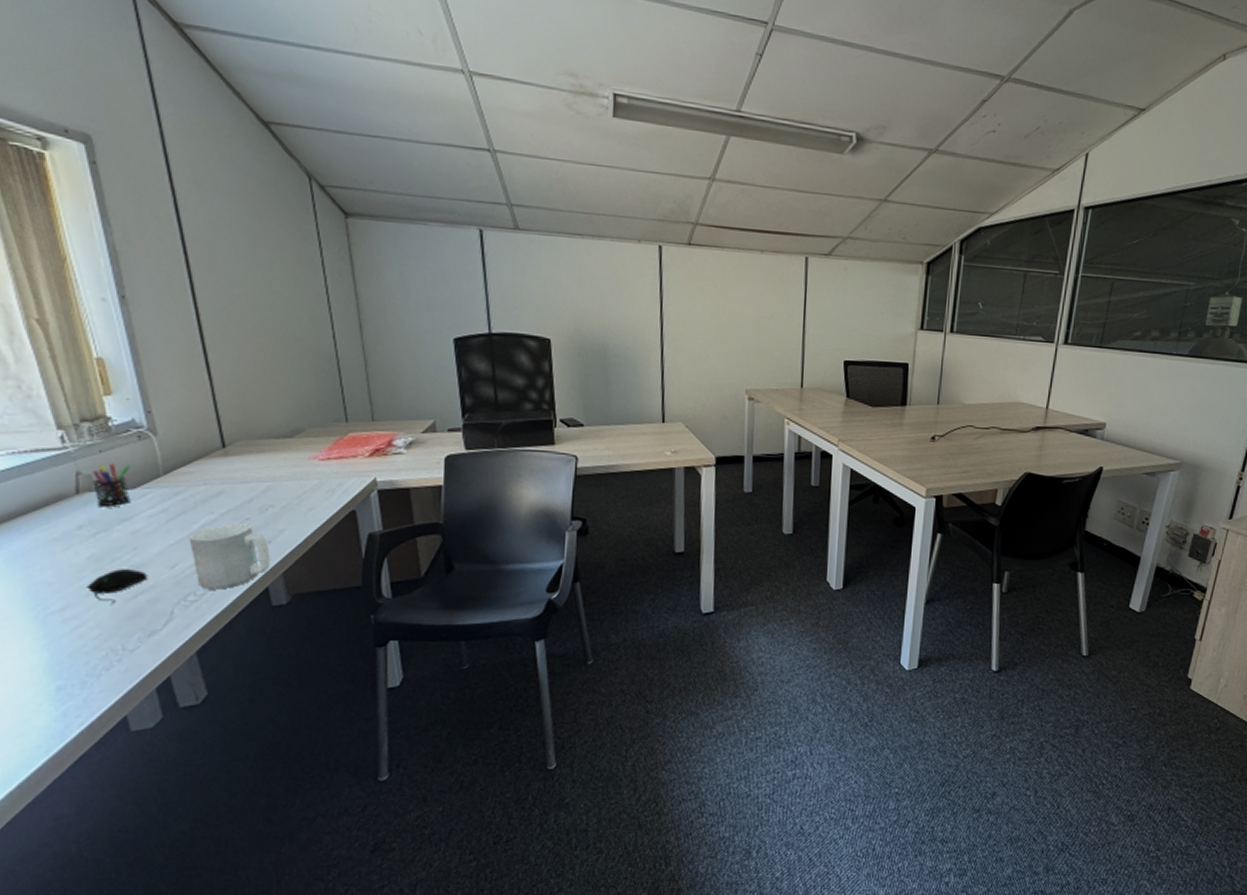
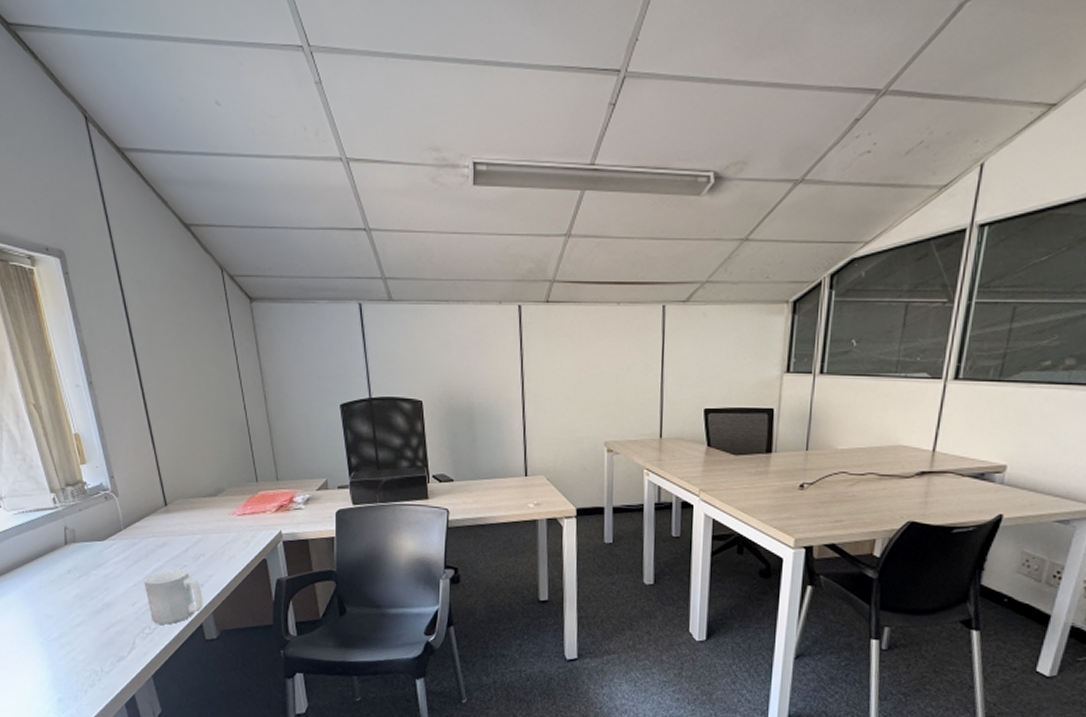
computer mouse: present [86,569,147,605] -> none [74,606,116,635]
pen holder: present [92,463,131,507] -> none [76,519,102,556]

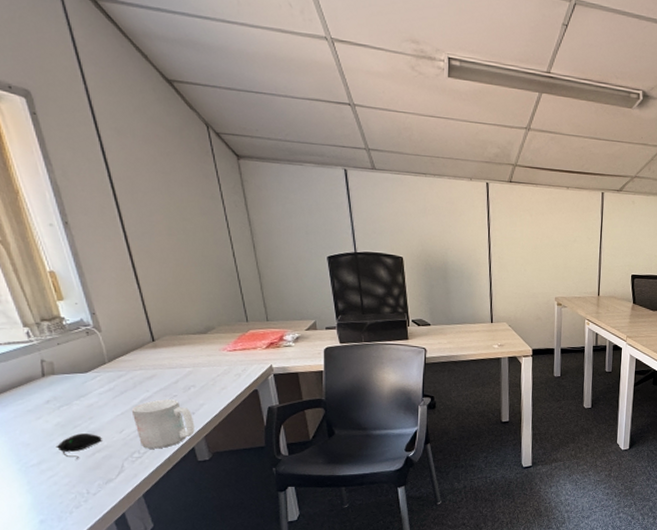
computer mouse: none [74,606,116,635] -> present [56,433,102,460]

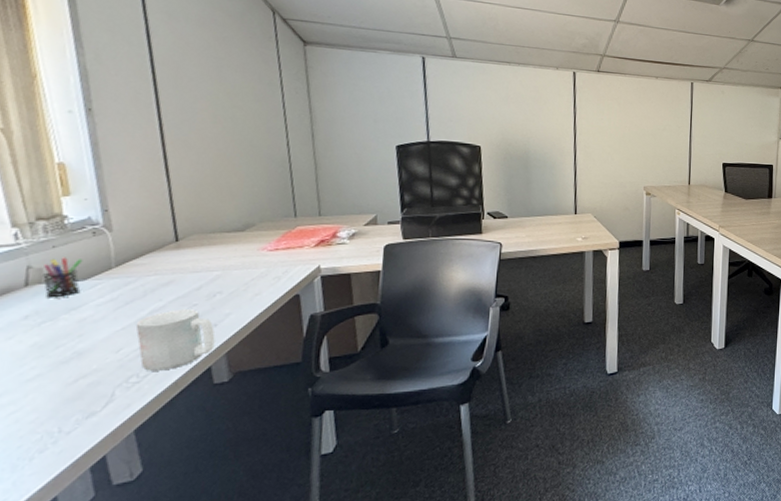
pen holder: none [54,353,85,387] -> present [43,257,83,298]
computer mouse: present [56,433,102,460] -> none [26,355,91,390]

